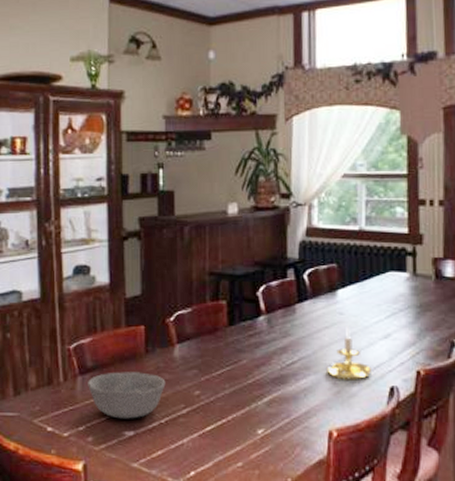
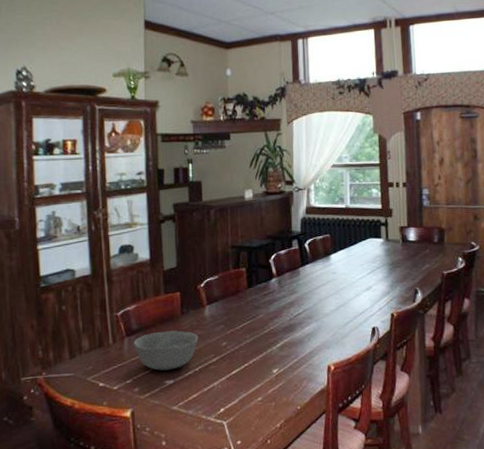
candle holder: present [327,325,371,380] -> none [324,282,358,325]

